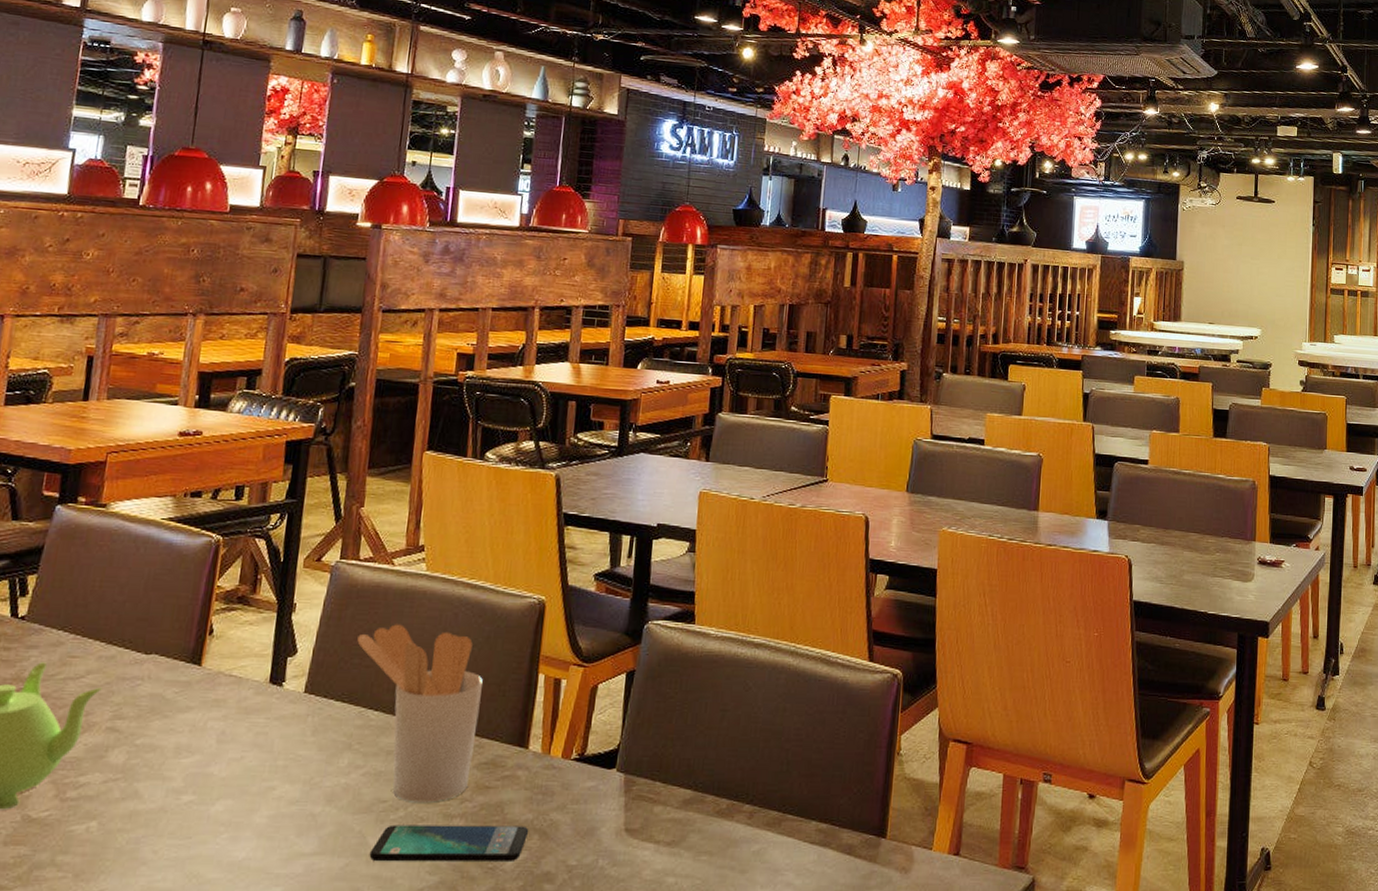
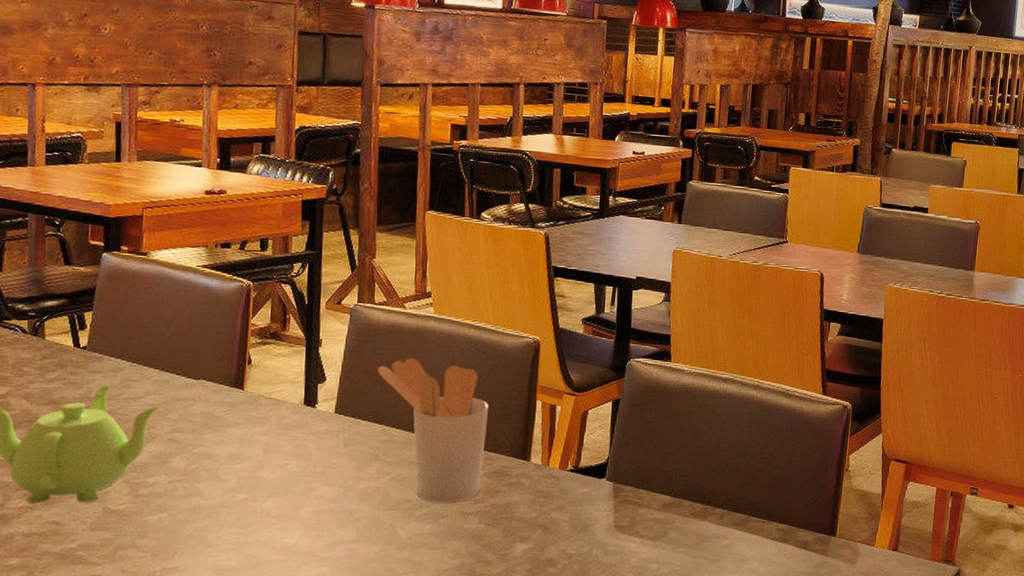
smartphone: present [369,825,529,861] -> none [399,520,534,550]

